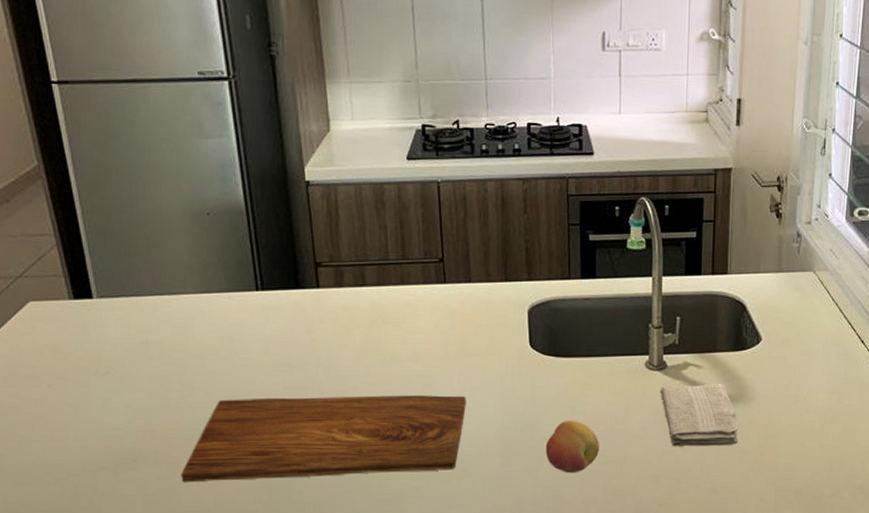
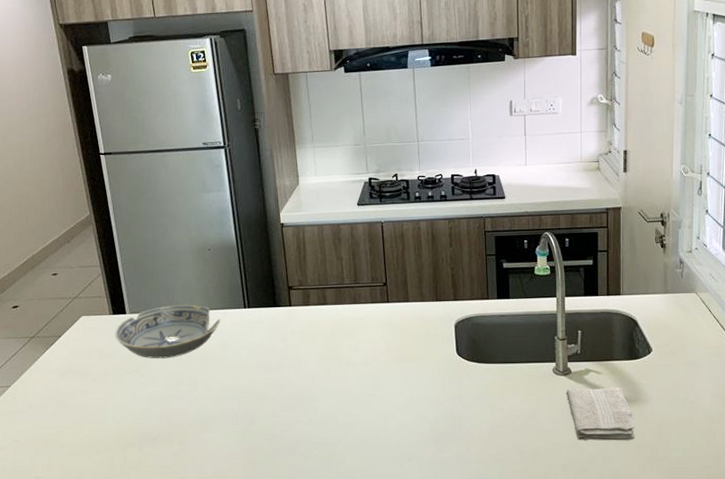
bowl: none [77,285,224,356] -> present [115,304,220,359]
cutting board: present [181,395,466,483] -> none [188,392,406,458]
fruit: present [545,421,599,473] -> none [471,416,516,460]

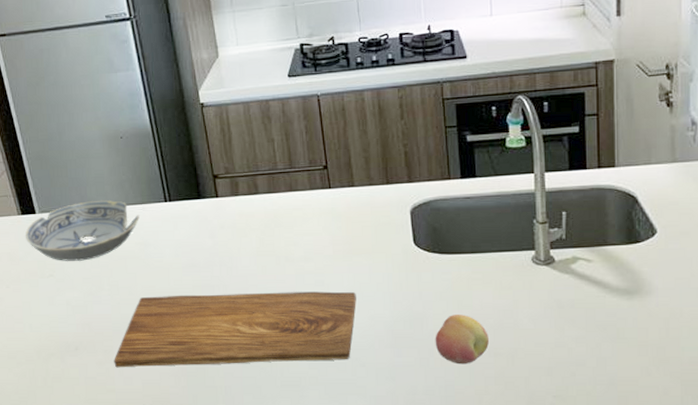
cutting board: none [188,392,406,458] -> present [114,291,356,368]
fruit: none [471,416,516,460] -> present [435,315,489,365]
washcloth: present [566,387,635,441] -> none [548,276,636,340]

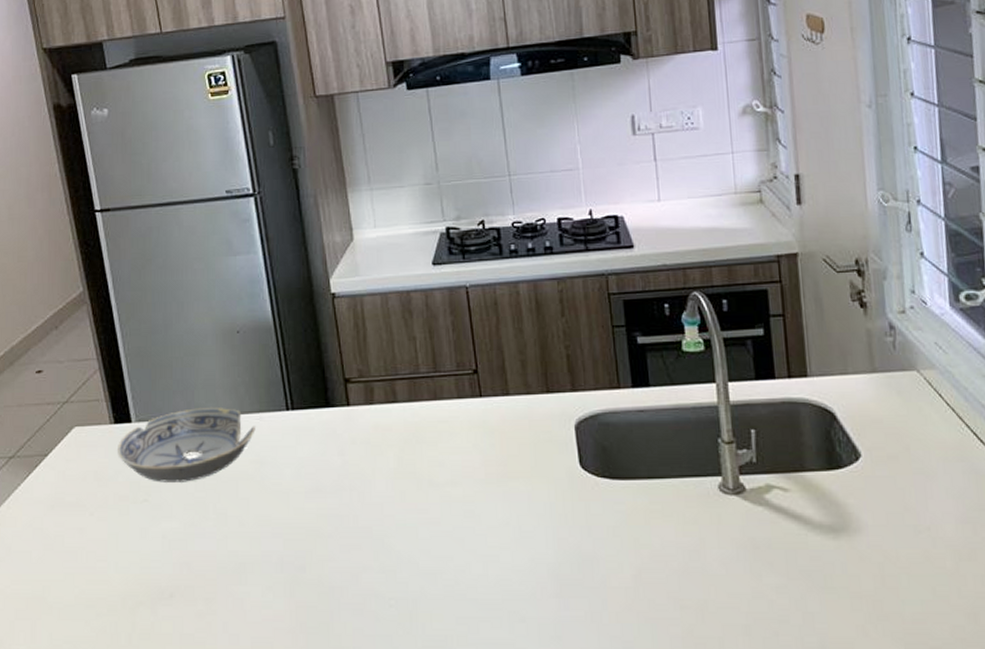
cutting board: present [114,291,356,368] -> none [217,524,514,622]
fruit: present [435,315,489,365] -> none [608,556,673,620]

